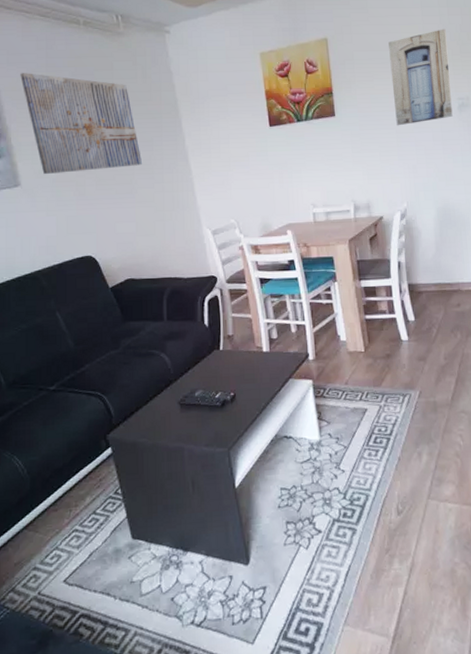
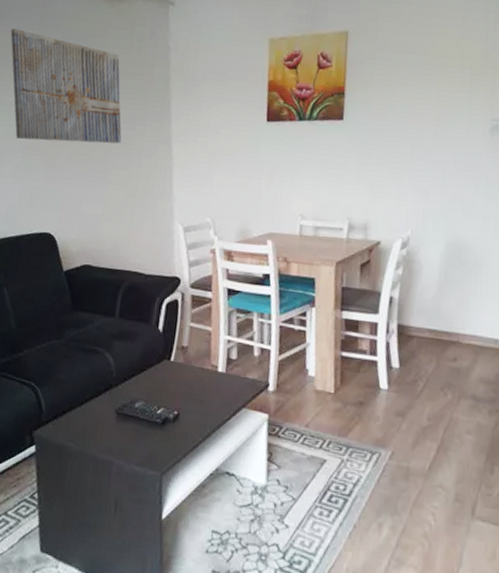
wall art: present [388,29,453,126] -> none [413,37,489,142]

